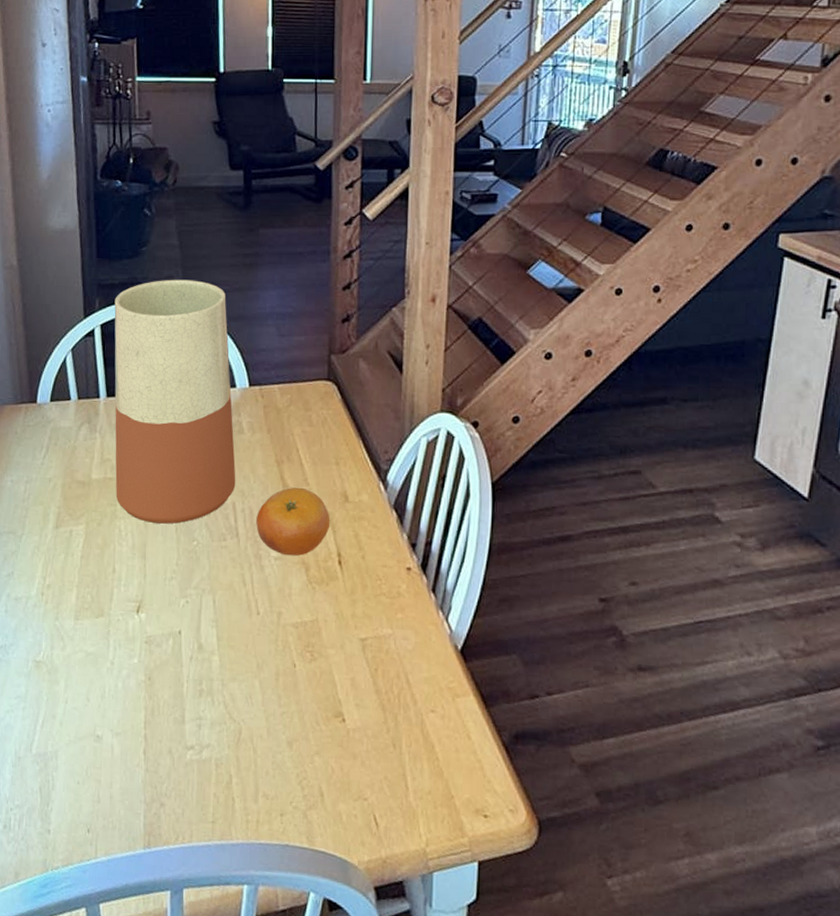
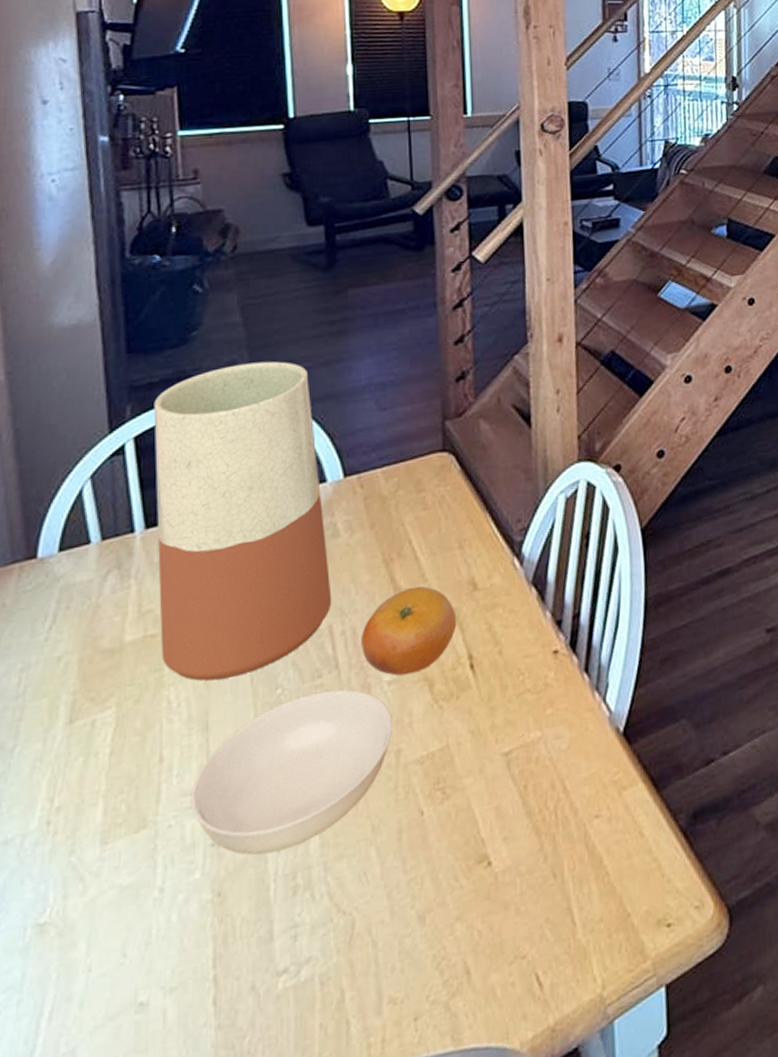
bowl: none [132,551,277,662] -> present [190,689,394,855]

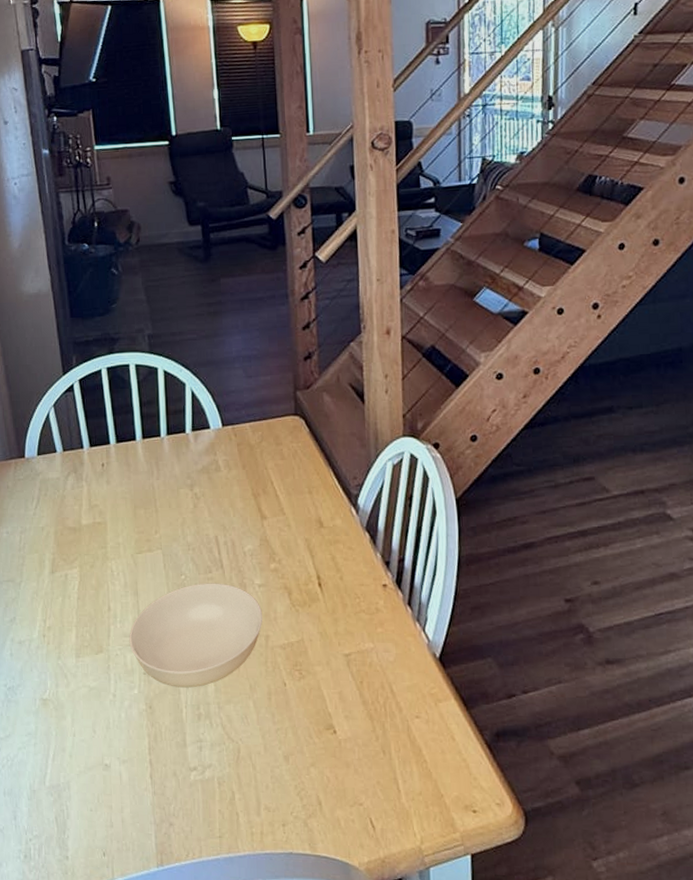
vase: present [154,361,332,681] -> none [90,331,217,561]
fruit: present [361,585,457,676] -> none [238,517,308,582]

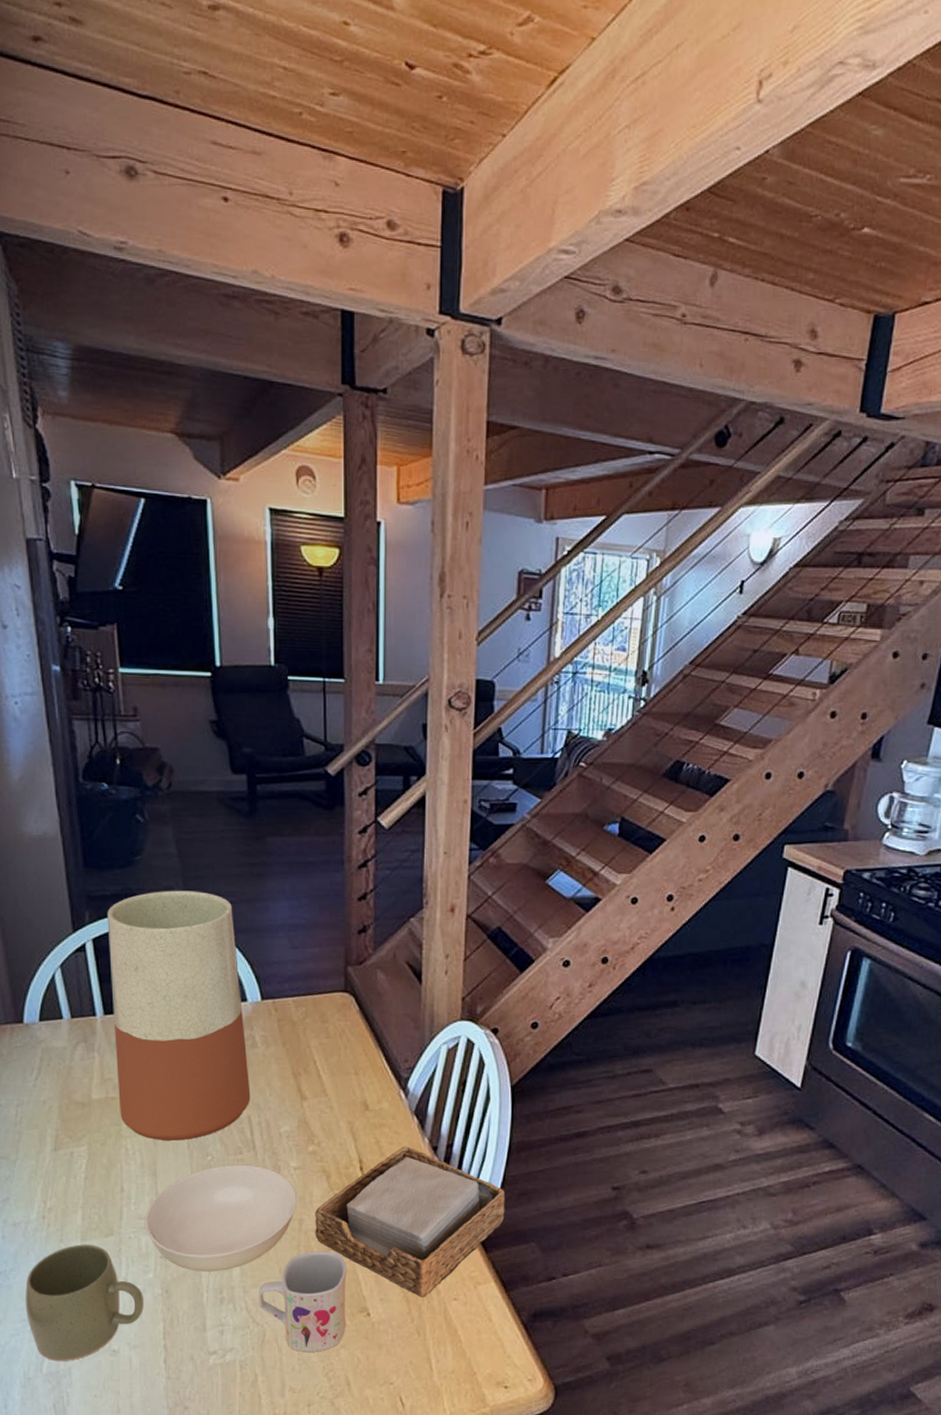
mug: none [29,661,131,775] -> present [25,1244,145,1361]
vase: none [90,331,217,561] -> present [107,890,251,1141]
mug: none [231,667,314,770] -> present [258,1251,347,1352]
napkin holder: none [280,561,460,715] -> present [315,1146,505,1297]

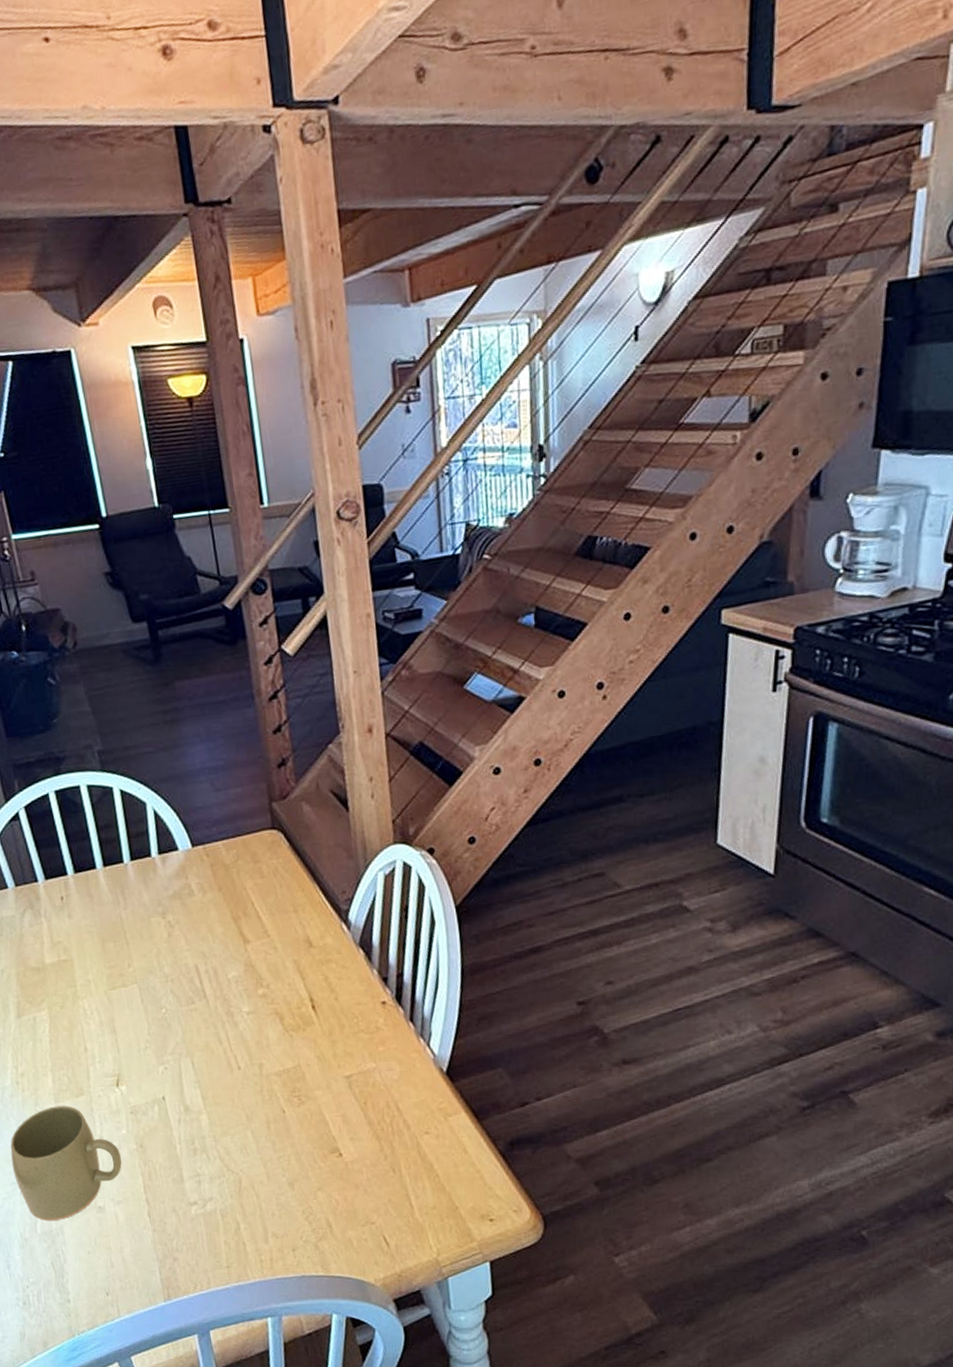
vase: present [107,890,251,1141] -> none [34,745,195,998]
bowl: present [144,1164,298,1272] -> none [110,1013,255,1124]
mug: present [258,1251,347,1352] -> none [228,1093,320,1197]
napkin holder: present [315,1146,505,1297] -> none [273,980,467,1134]

